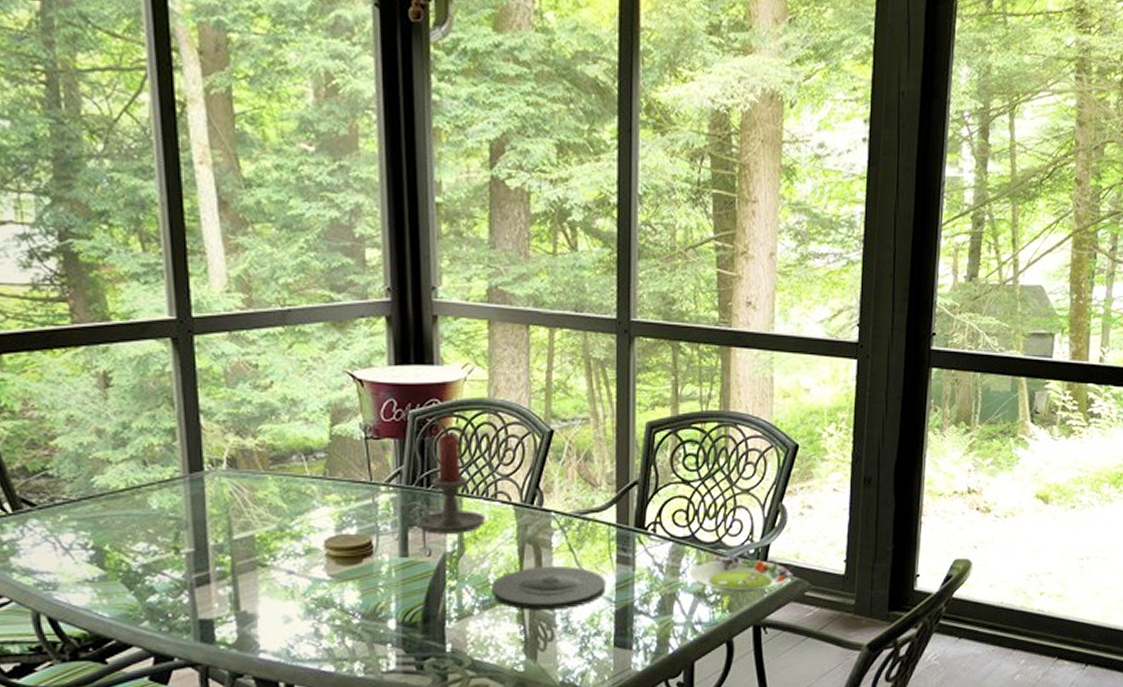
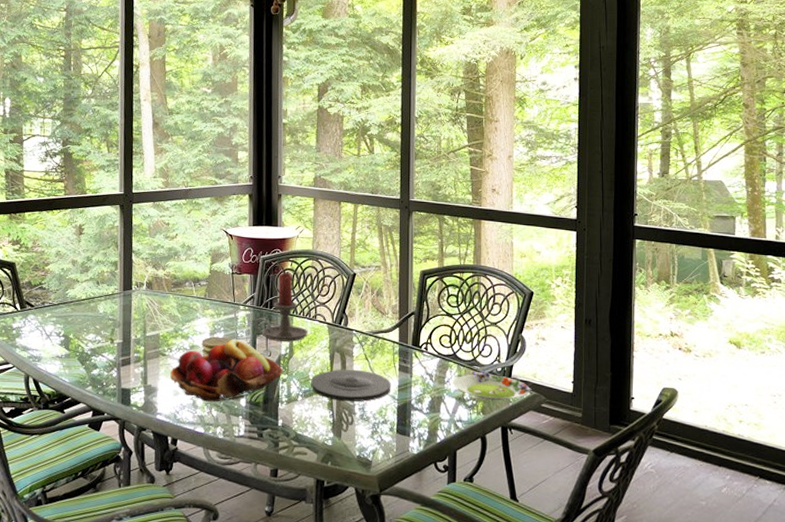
fruit basket: none [276,535,451,628] -> present [170,339,284,402]

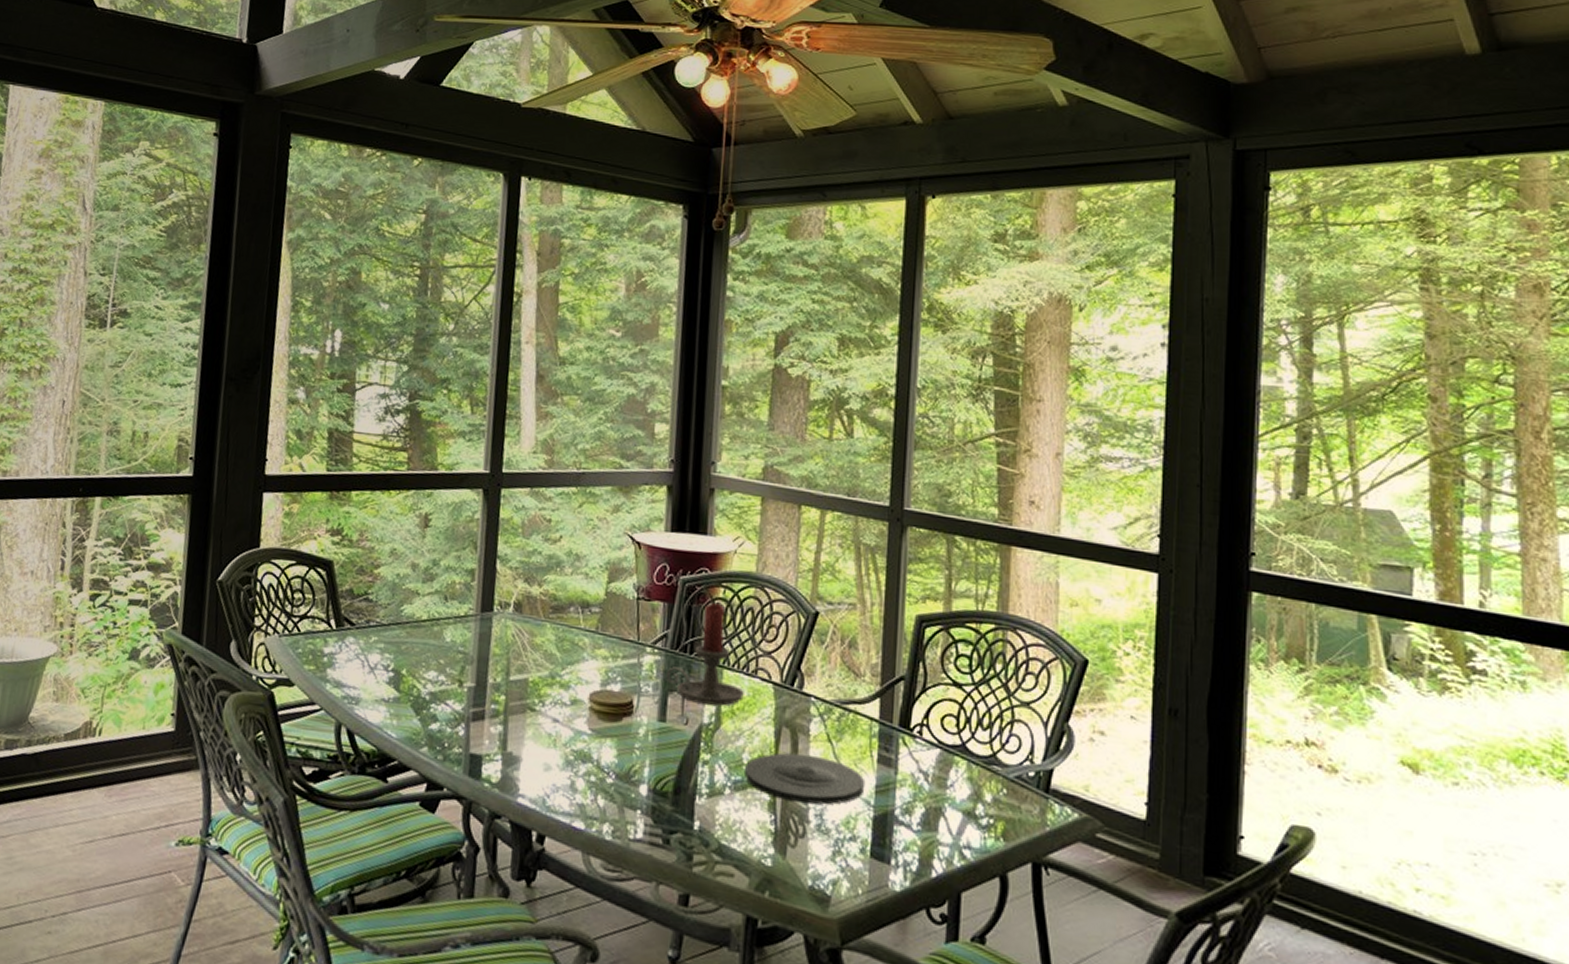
fruit basket: present [170,339,284,402] -> none [540,695,705,787]
salad plate: present [453,372,532,401] -> none [960,774,1082,823]

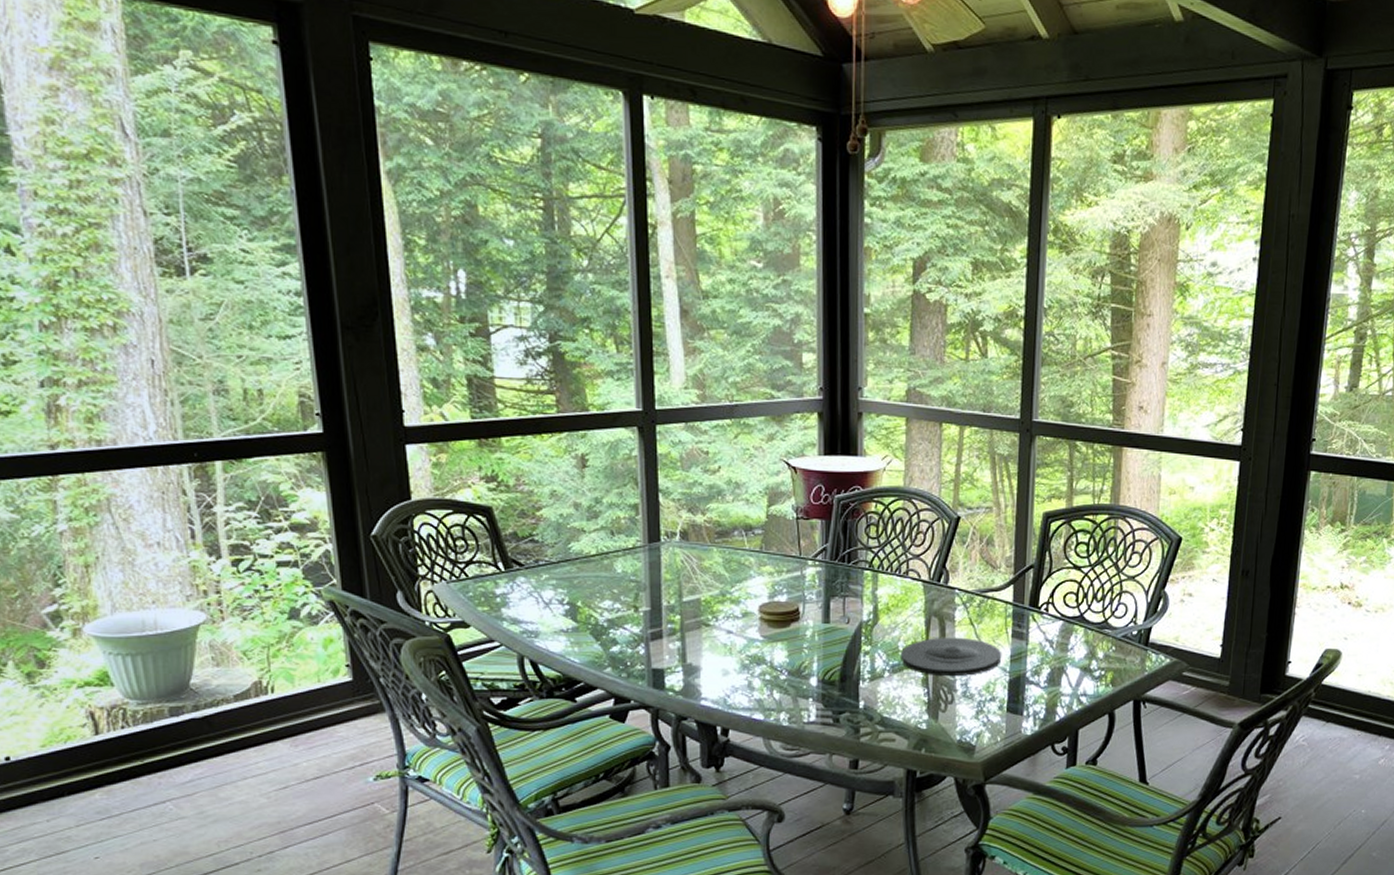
candle holder: present [665,602,744,706] -> none [827,516,897,605]

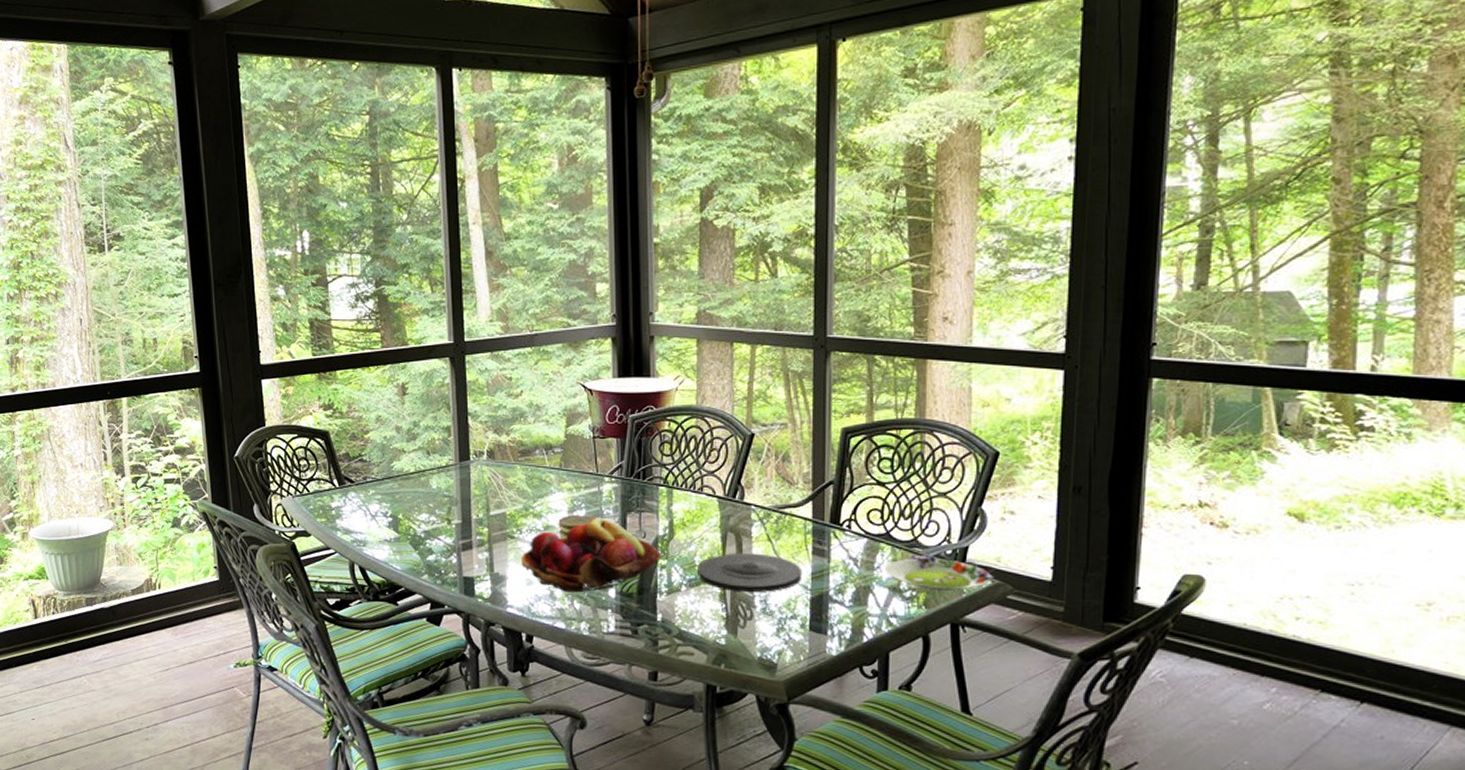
fruit basket: none [717,603,866,682] -> present [521,518,662,593]
salad plate: none [1078,636,1173,671] -> present [885,555,994,592]

